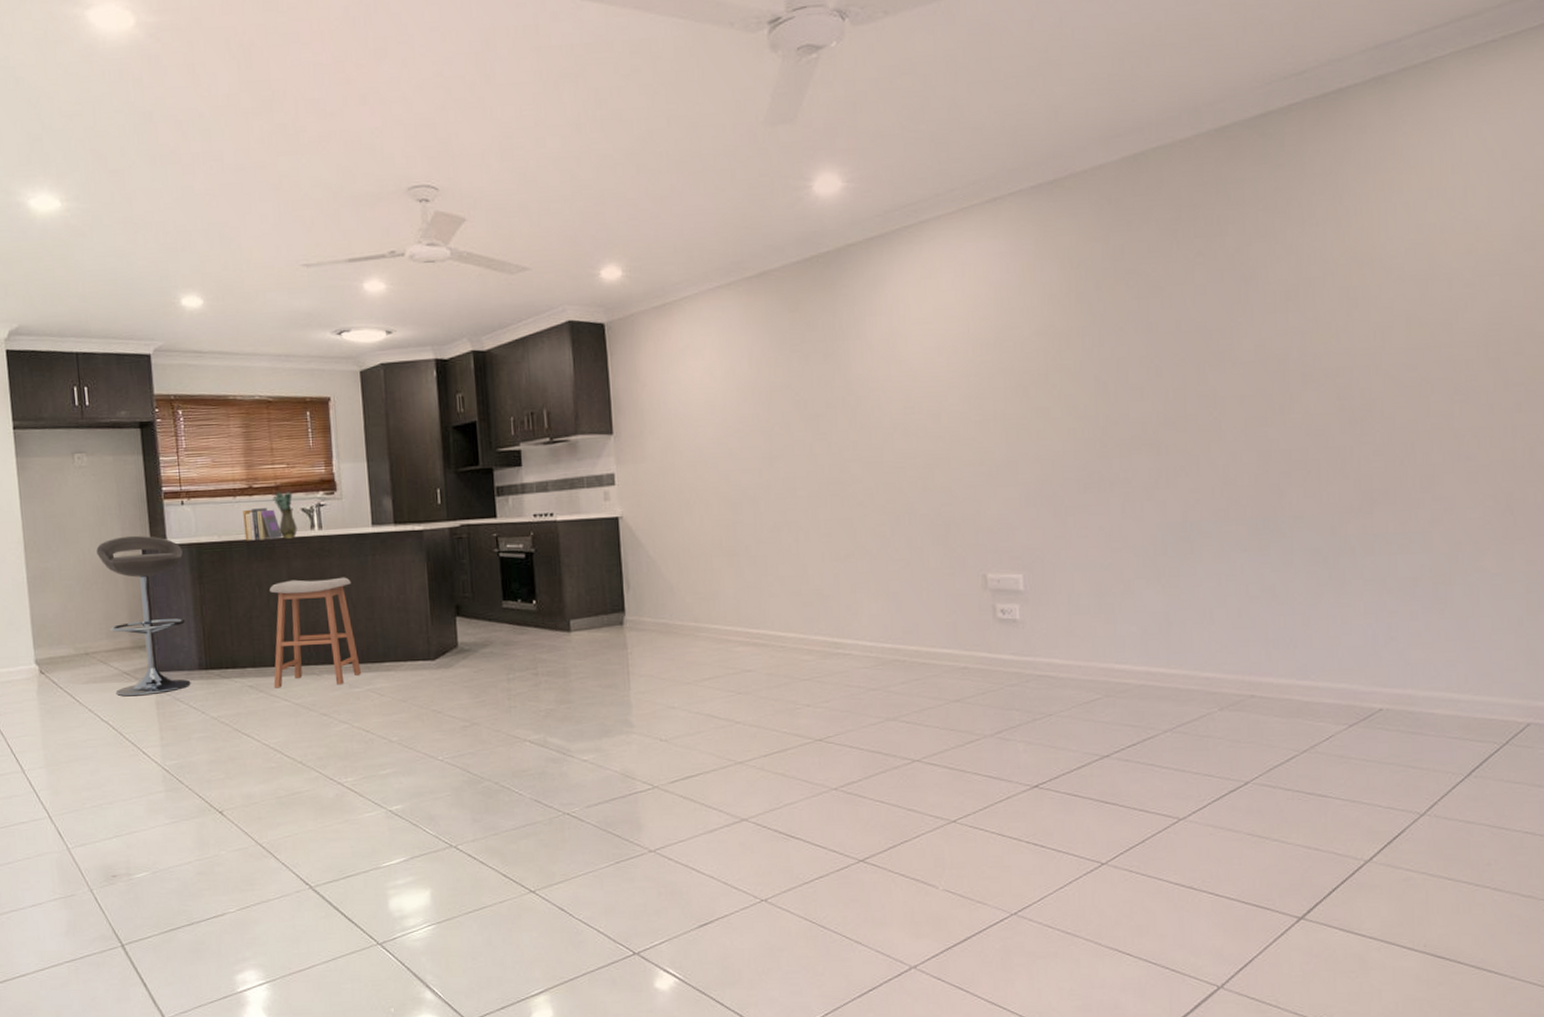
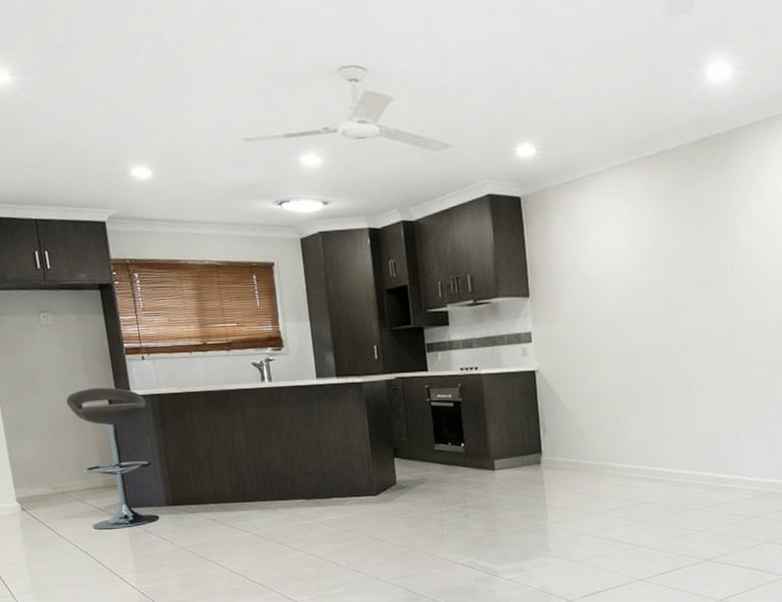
books: present [243,508,283,541] -> none [199,362,236,392]
stool: present [270,577,361,688] -> none [227,424,312,521]
vase: present [273,490,298,539] -> none [226,346,250,390]

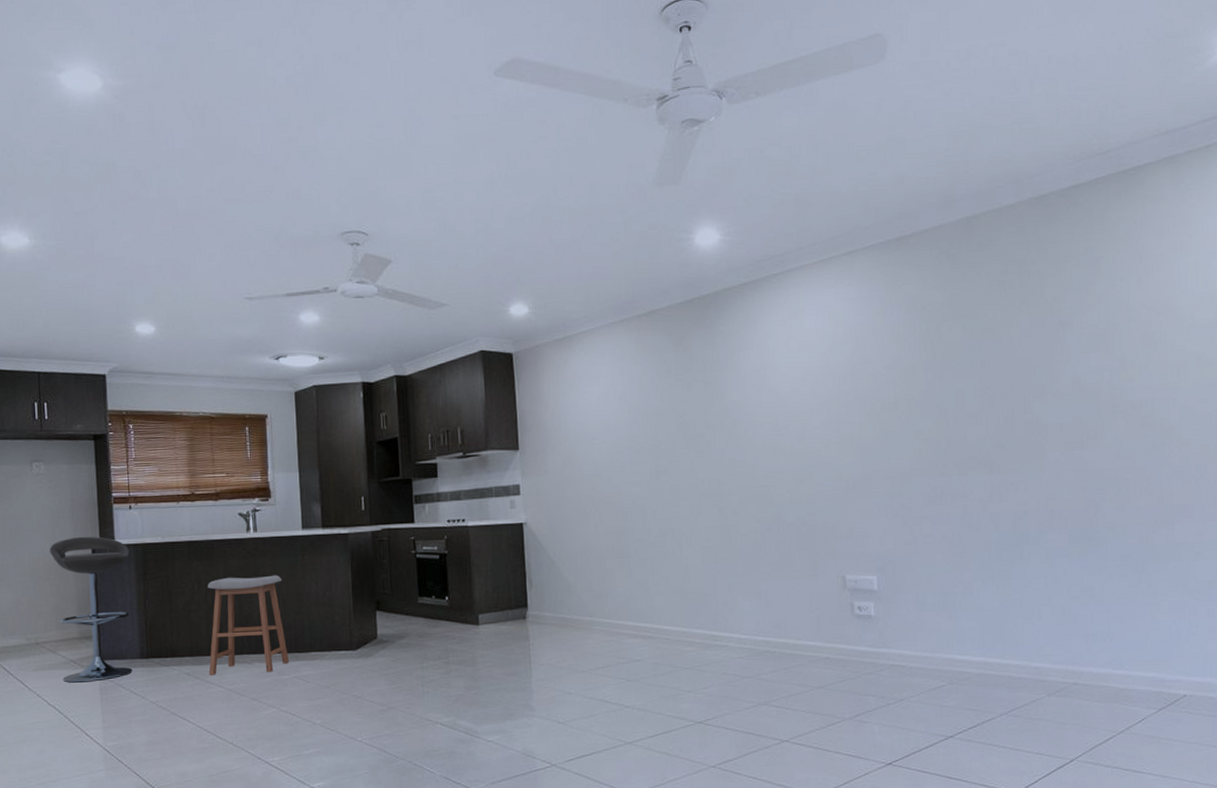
stool: none [227,424,312,521] -> present [208,575,289,676]

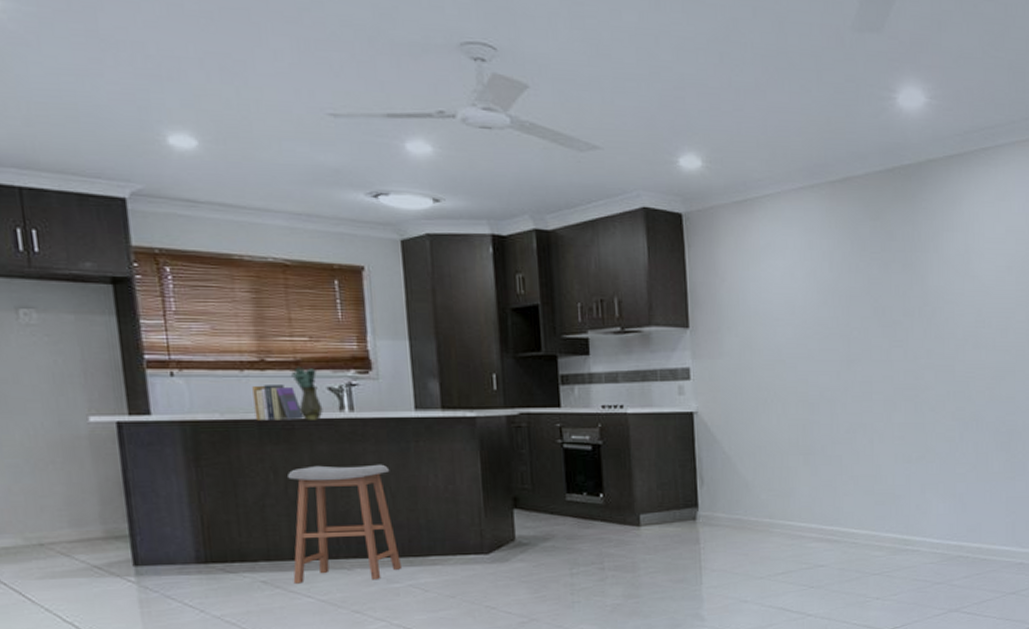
bar stool: present [50,536,133,683] -> none [52,409,186,594]
books: none [185,512,221,542] -> present [252,385,304,421]
vase: none [213,496,235,540] -> present [291,365,323,420]

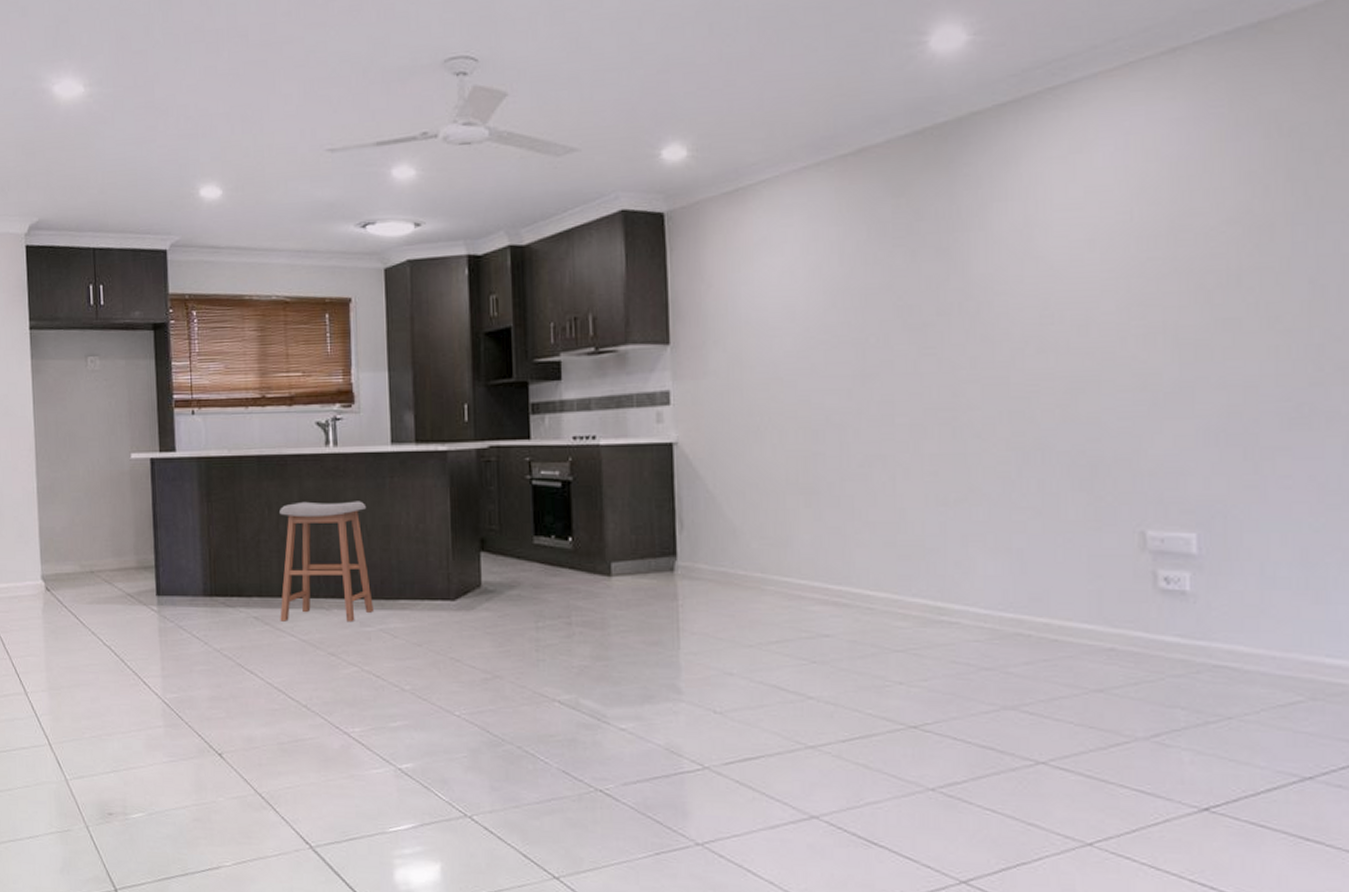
books: present [252,385,304,421] -> none [255,420,295,456]
vase: present [291,365,323,420] -> none [287,401,311,456]

